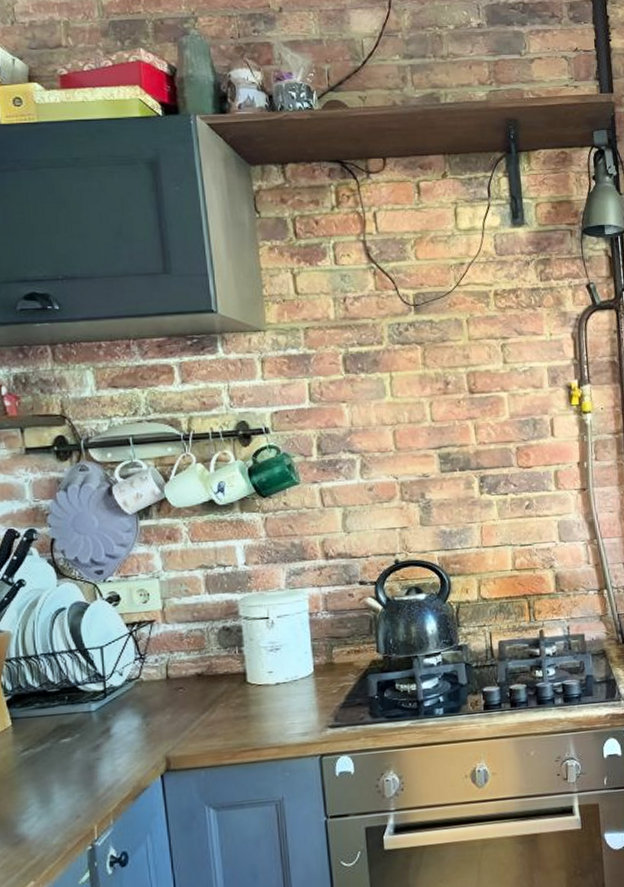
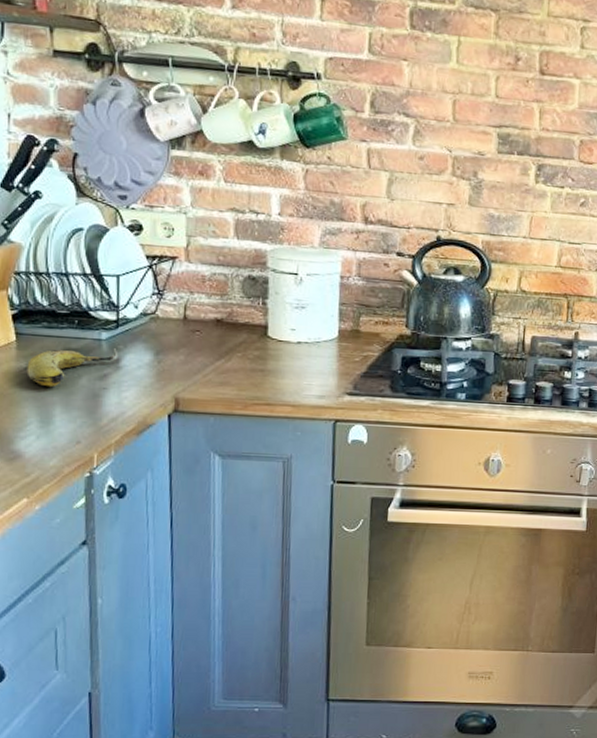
fruit: none [24,718,109,766] -> present [26,348,119,387]

